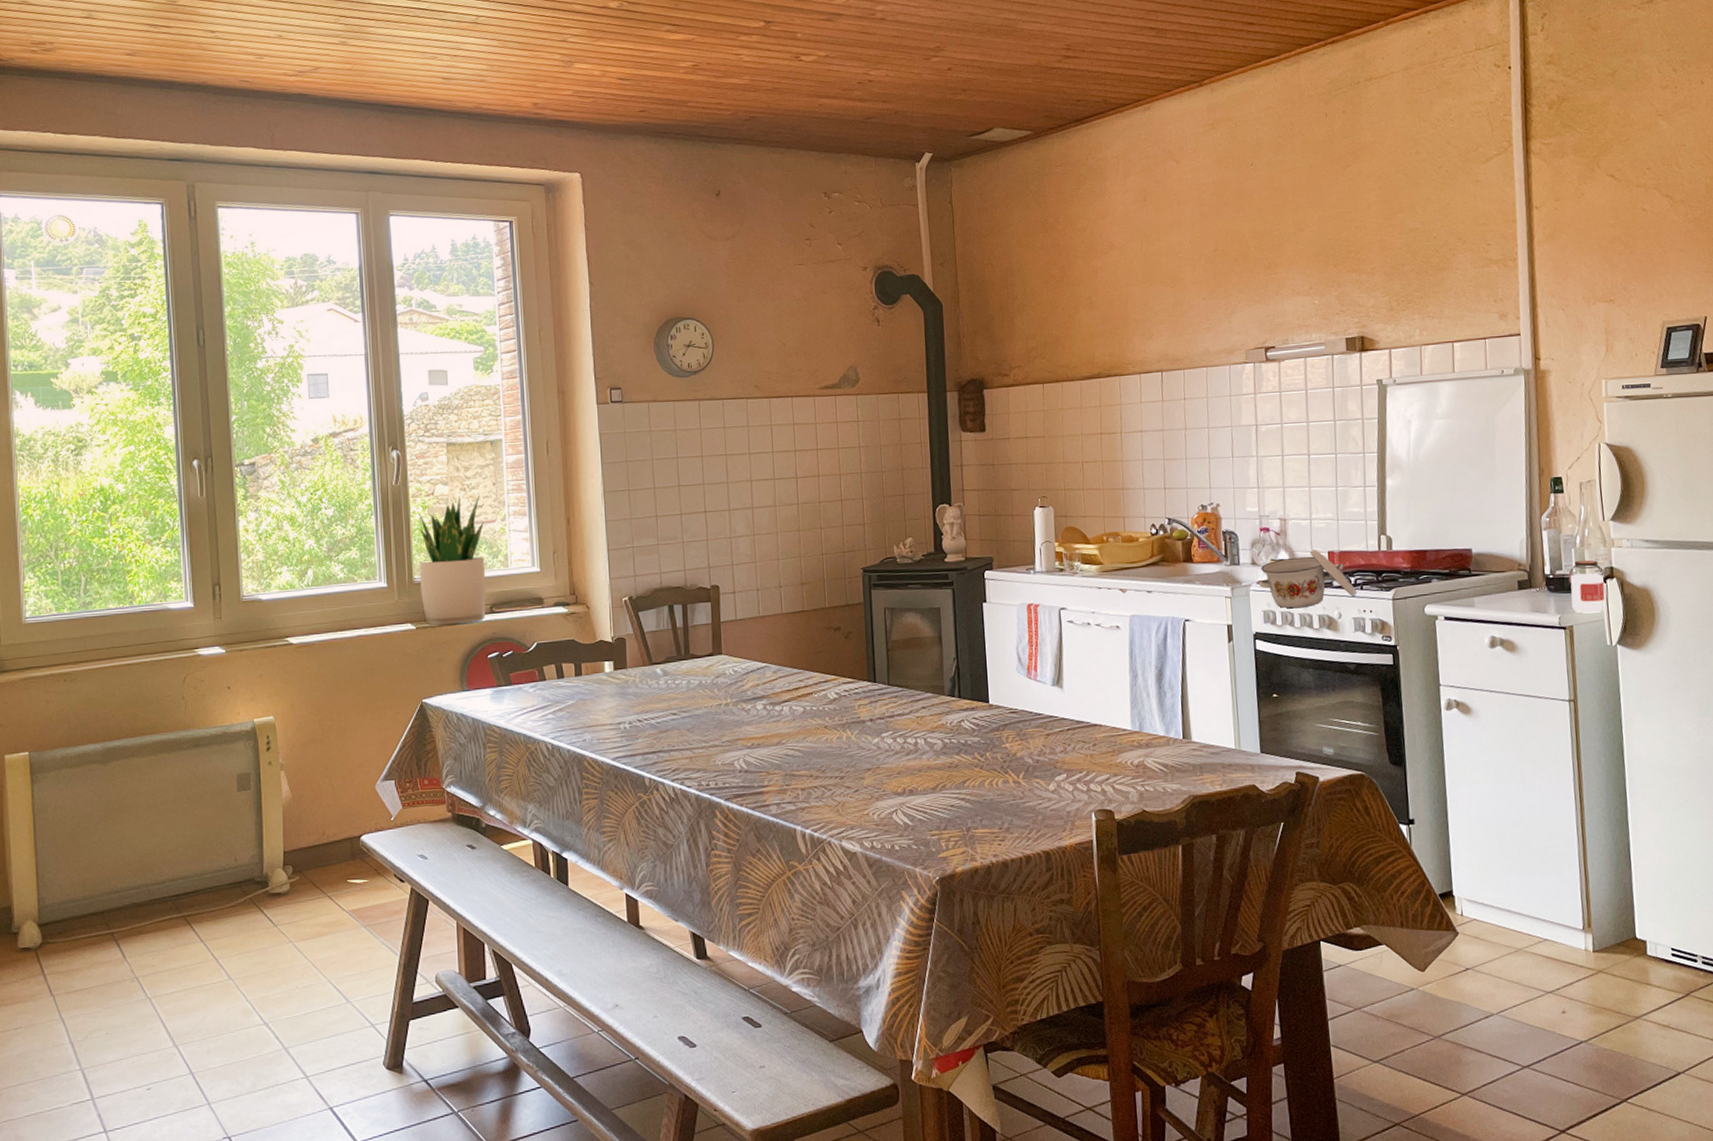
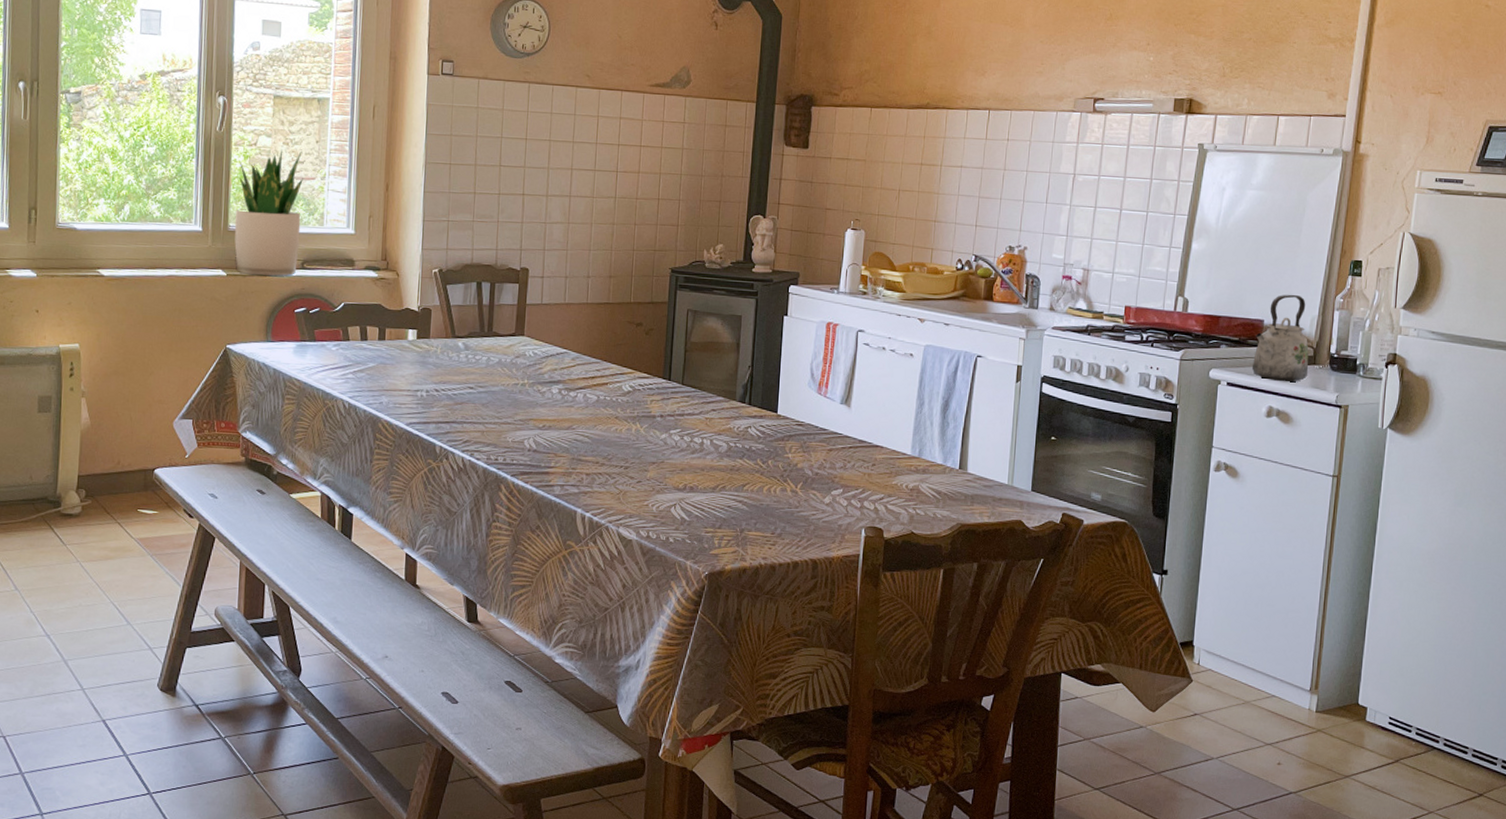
cooking pot: present [1259,550,1356,609] -> none [1053,303,1146,358]
kettle: none [1465,519,1526,610] -> present [1251,294,1309,383]
jar: present [1568,560,1606,613] -> none [1350,343,1388,396]

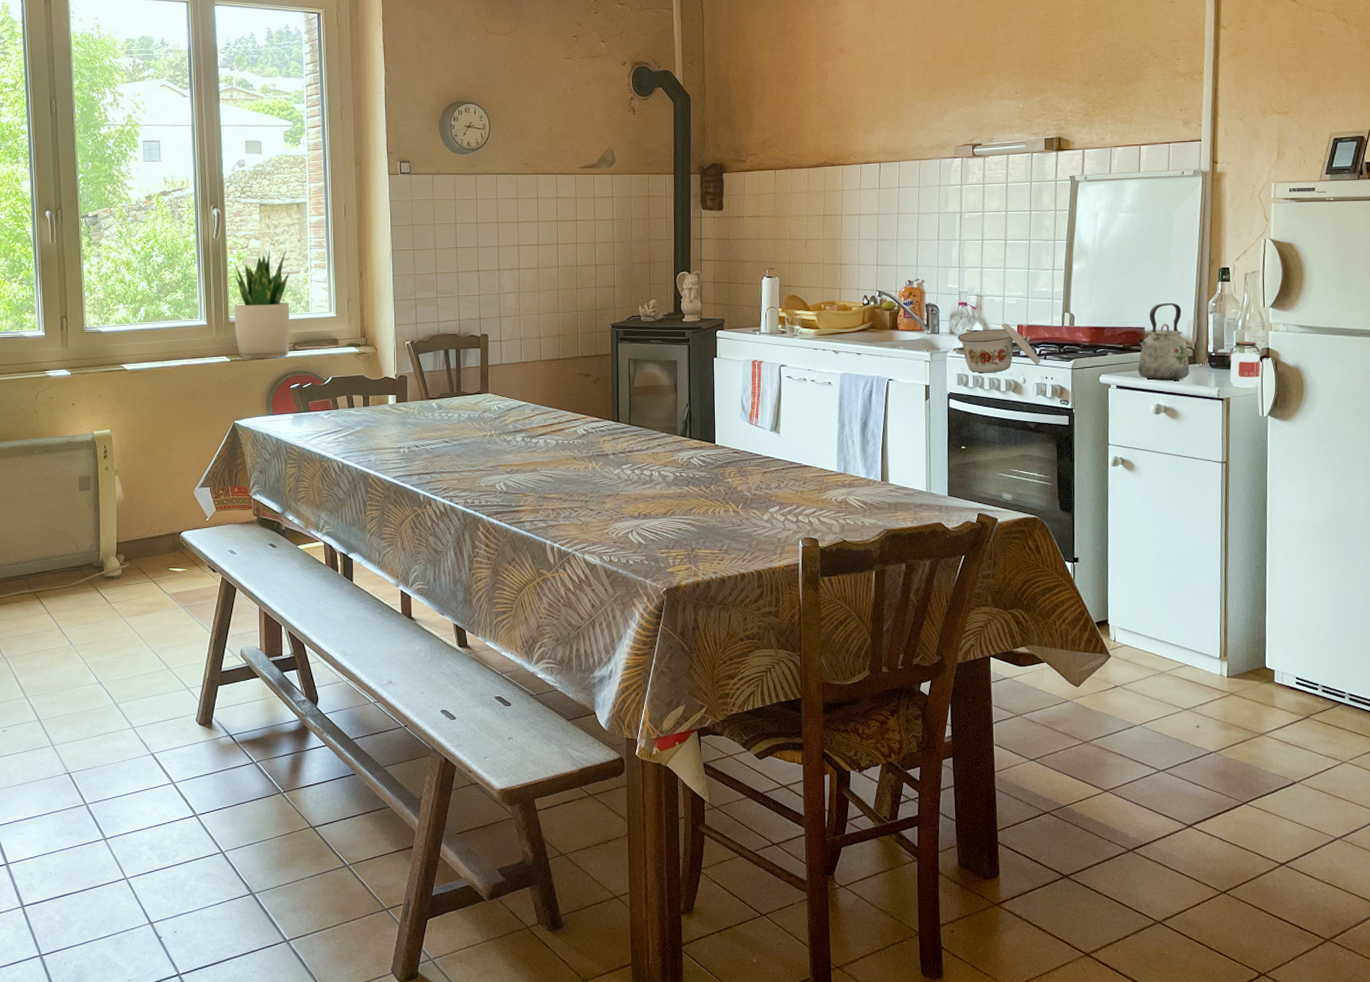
cooking pot: none [1053,303,1146,358] -> present [955,323,1040,373]
jar: none [1350,343,1388,396] -> present [1229,341,1262,388]

